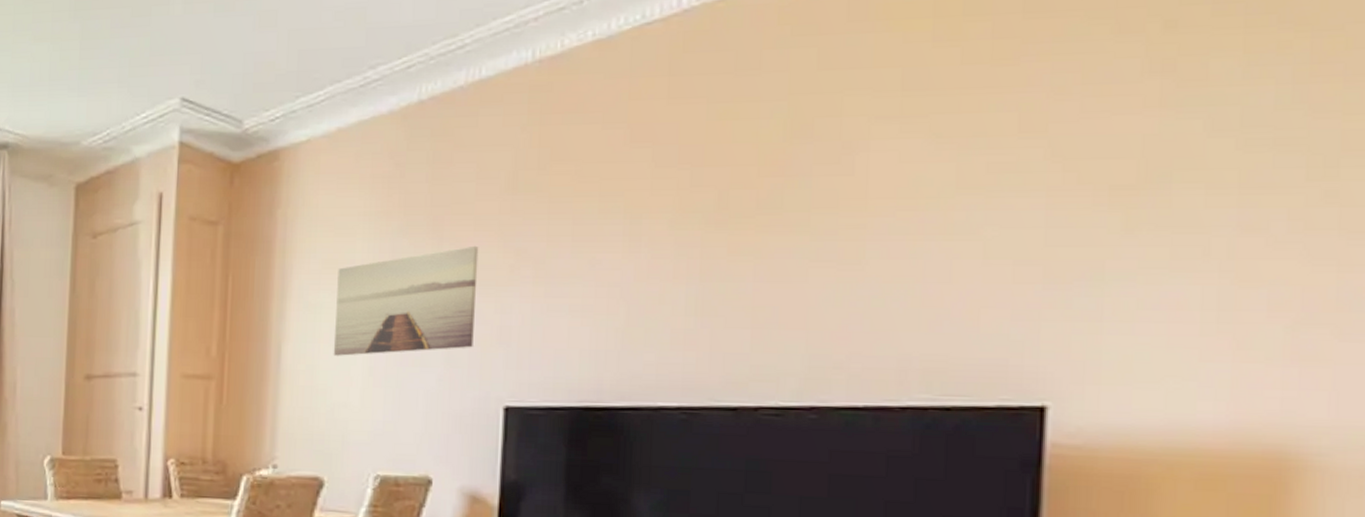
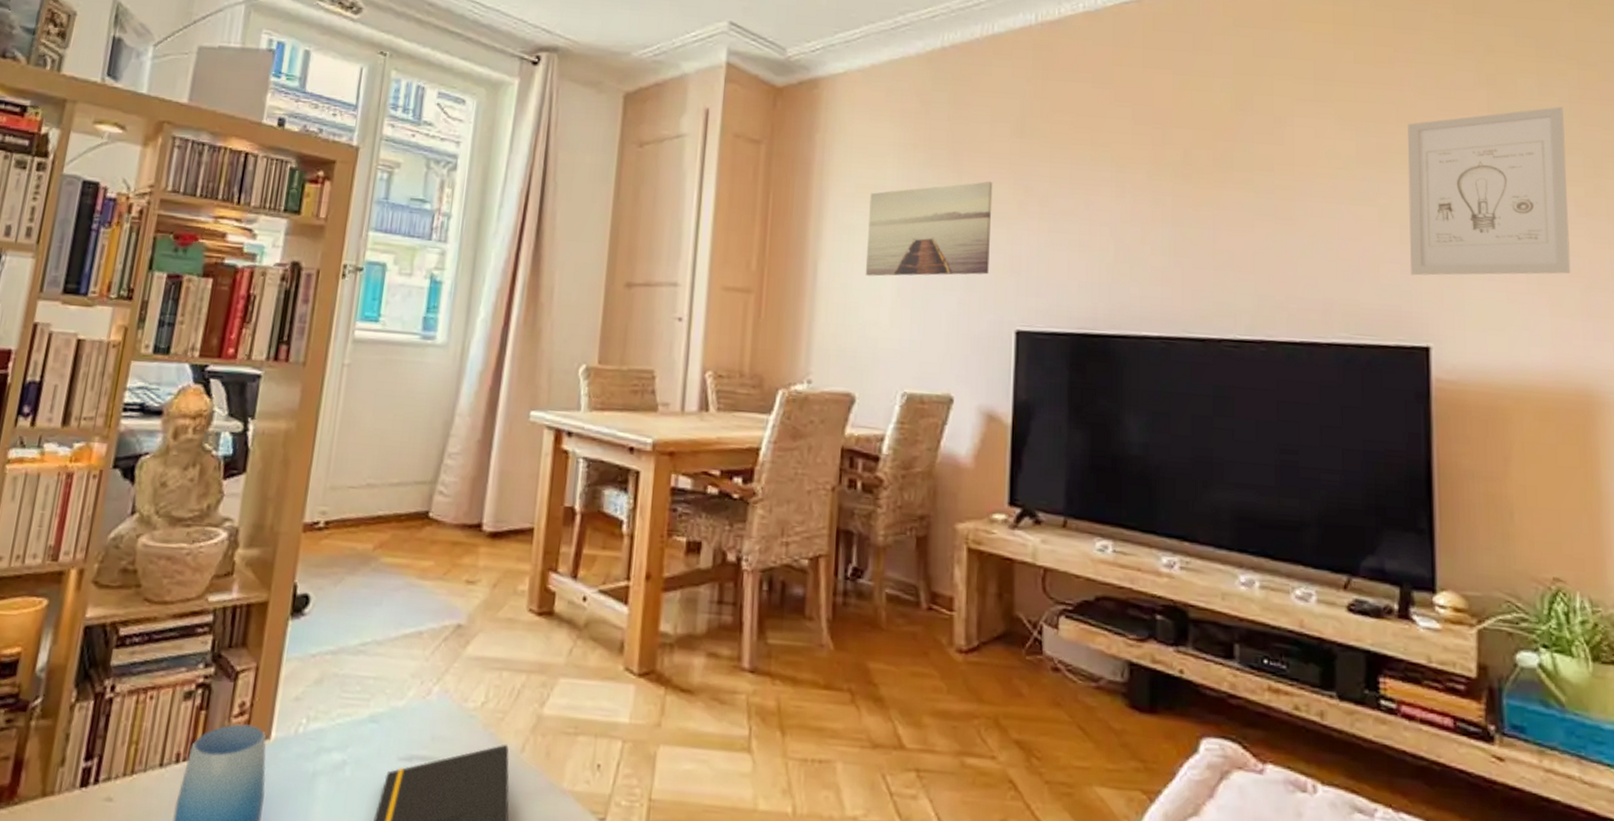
wall art: none [1024,90,1281,322] -> present [1407,106,1571,276]

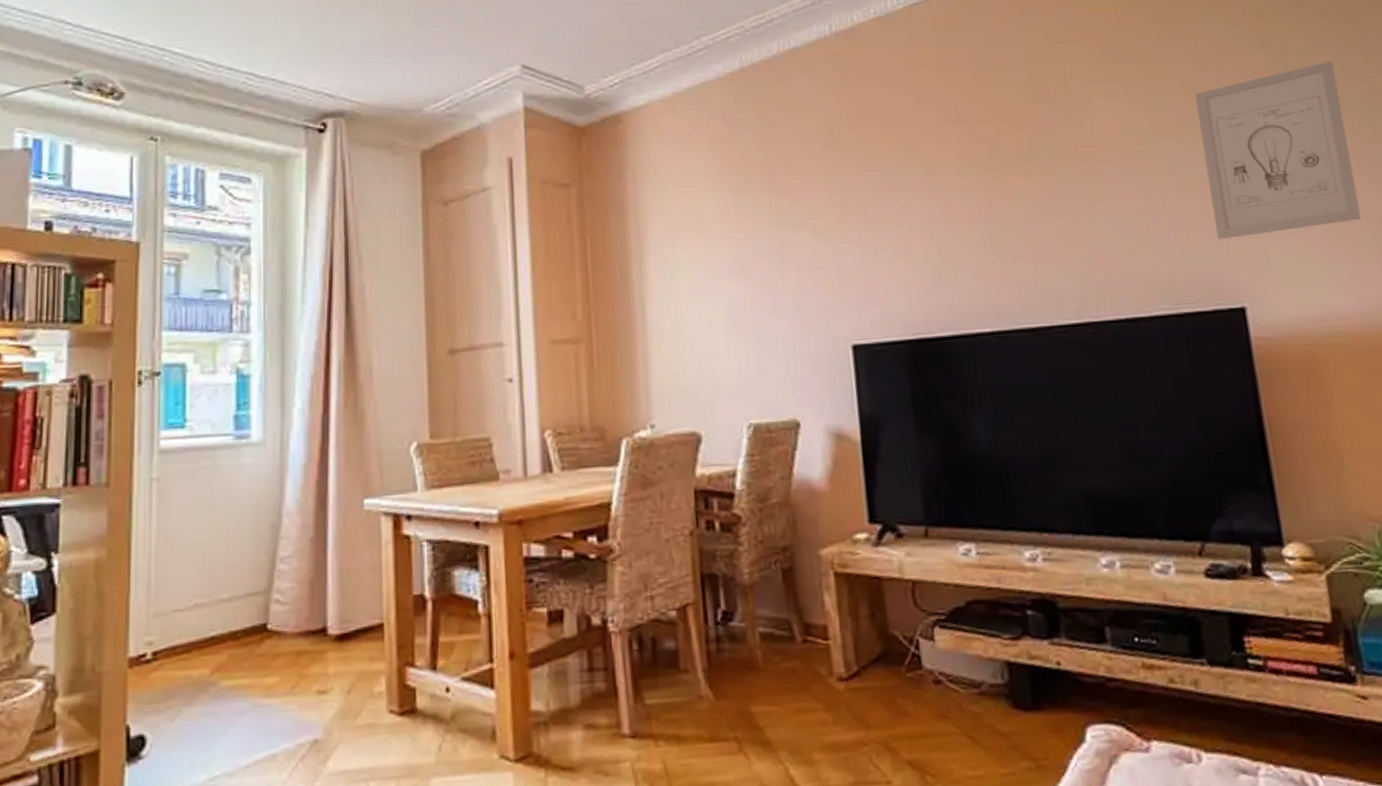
wall art: present [865,181,993,276] -> none [689,197,818,309]

